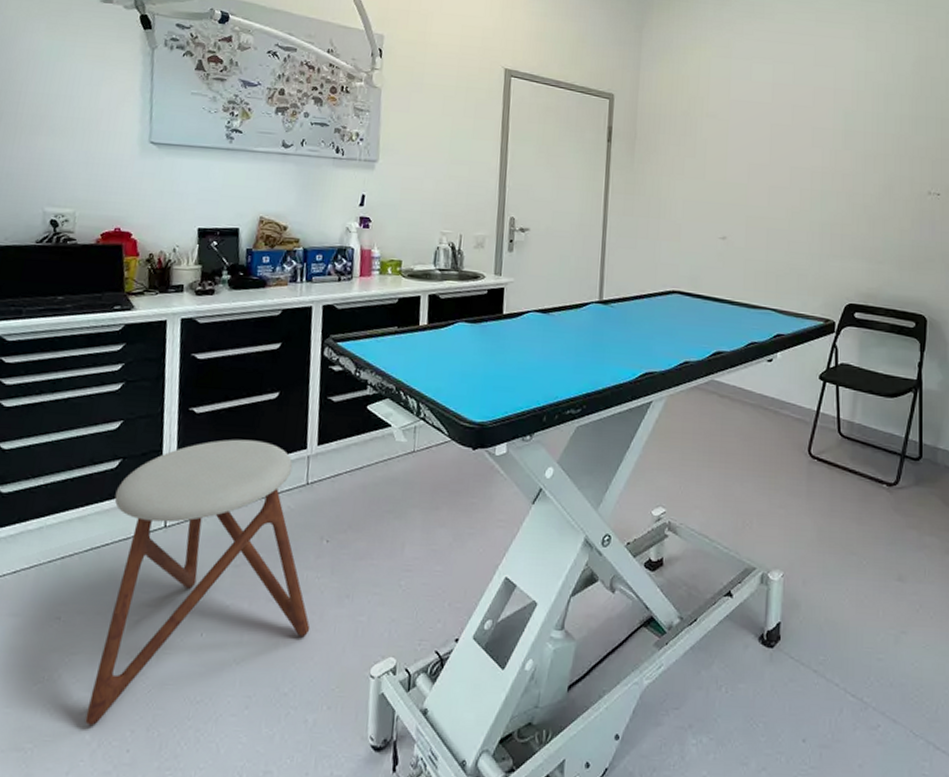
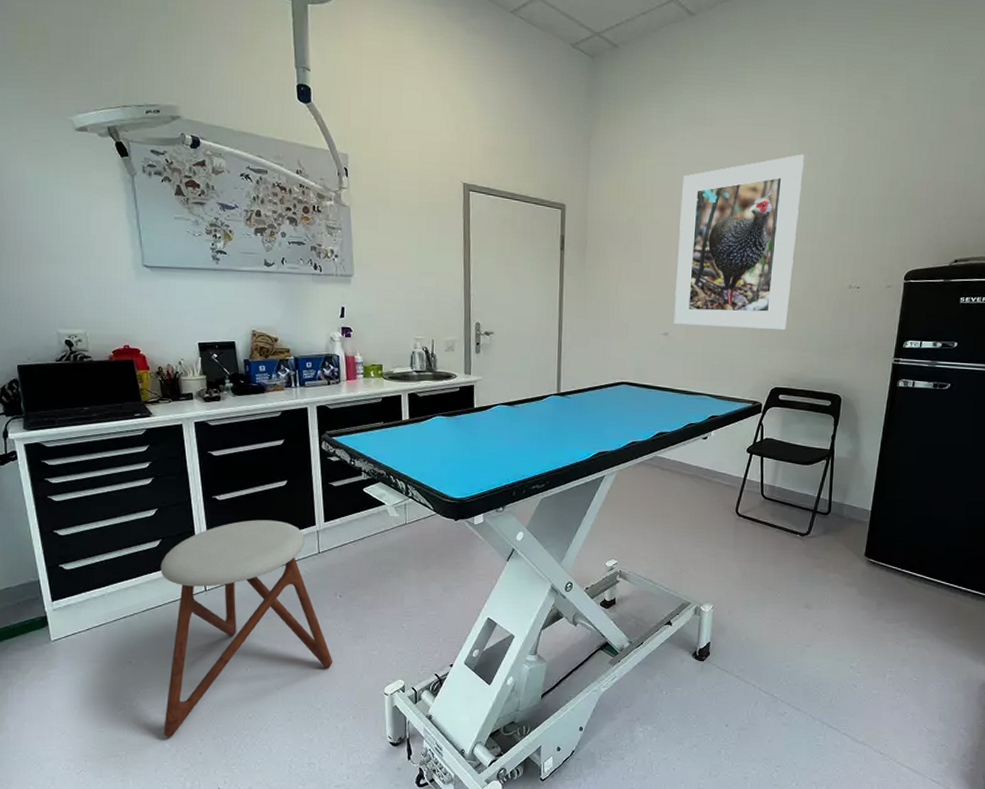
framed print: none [732,51,871,239] -> present [673,154,804,331]

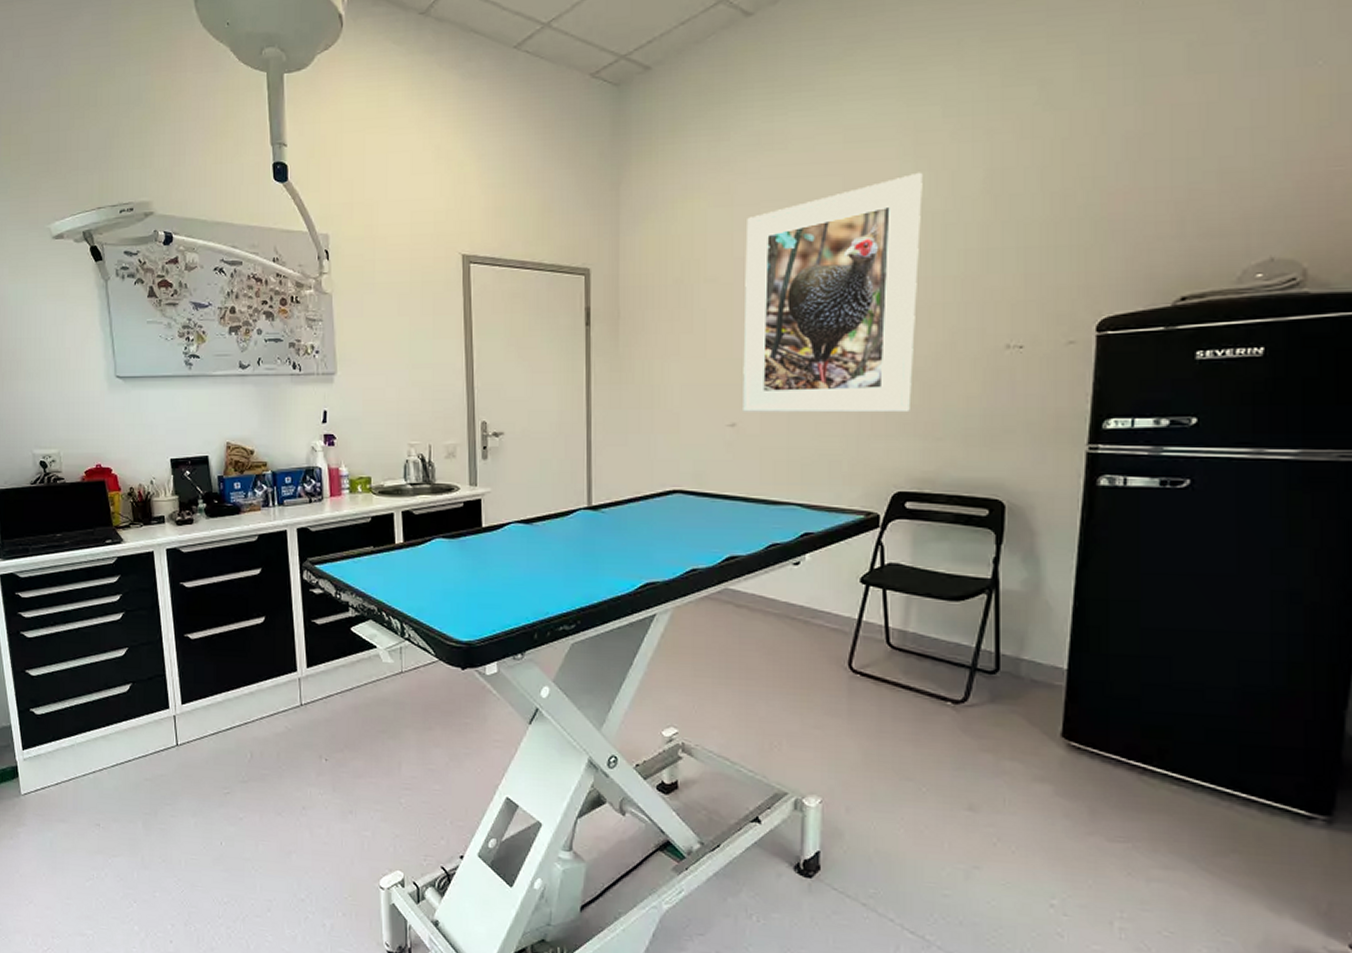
stool: present [160,520,333,737] -> none [130,663,319,918]

